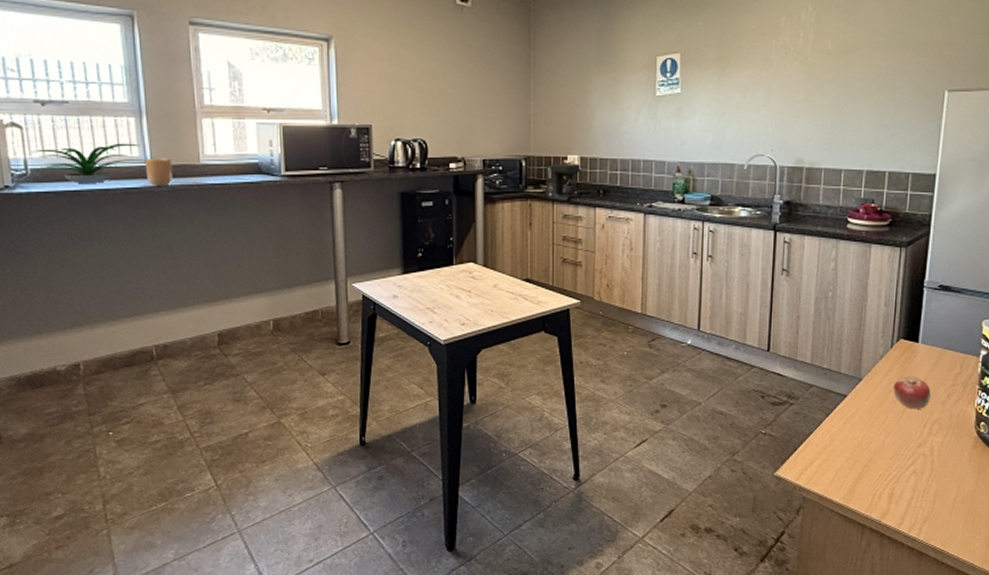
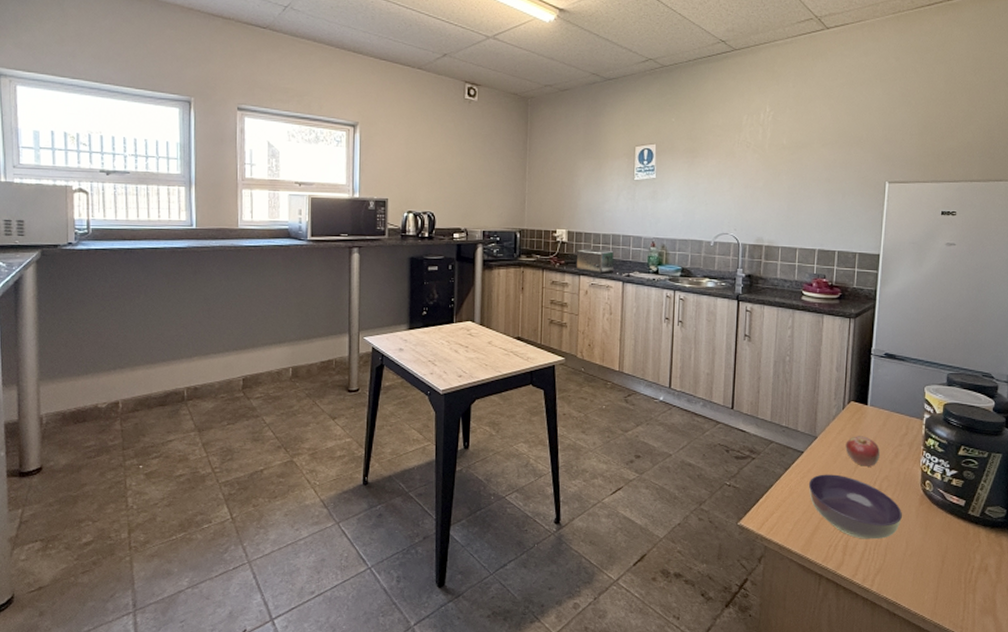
plant: present [30,143,146,183] -> none [93,208,192,242]
cup: present [144,158,173,186] -> none [190,222,214,247]
coffee maker: present [546,164,580,200] -> none [536,236,568,269]
toaster: none [590,176,634,206] -> present [576,248,614,275]
bowl: none [851,418,954,486] -> present [808,474,902,540]

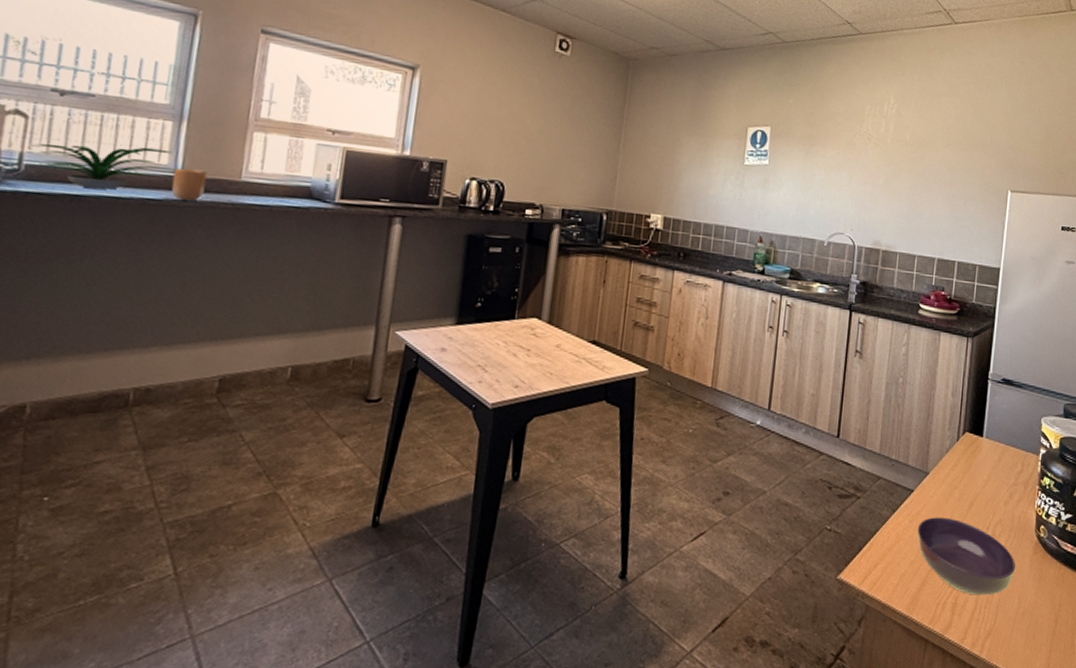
plant: none [93,208,192,242] -> present [30,143,176,189]
cup: none [190,222,214,247] -> present [171,167,207,201]
toaster: present [576,248,614,275] -> none [670,238,716,271]
fruit: present [845,436,880,467] -> none [958,472,994,509]

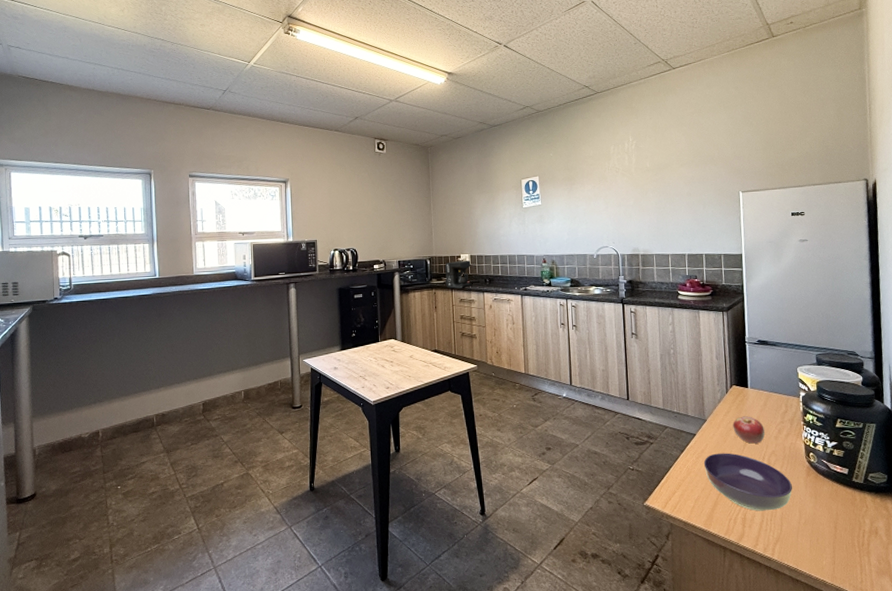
plant: present [30,143,176,189] -> none [74,262,155,293]
cup: present [171,167,207,201] -> none [154,272,174,293]
coffee maker: none [624,221,663,261] -> present [445,261,472,289]
fruit: none [958,472,994,509] -> present [733,416,765,444]

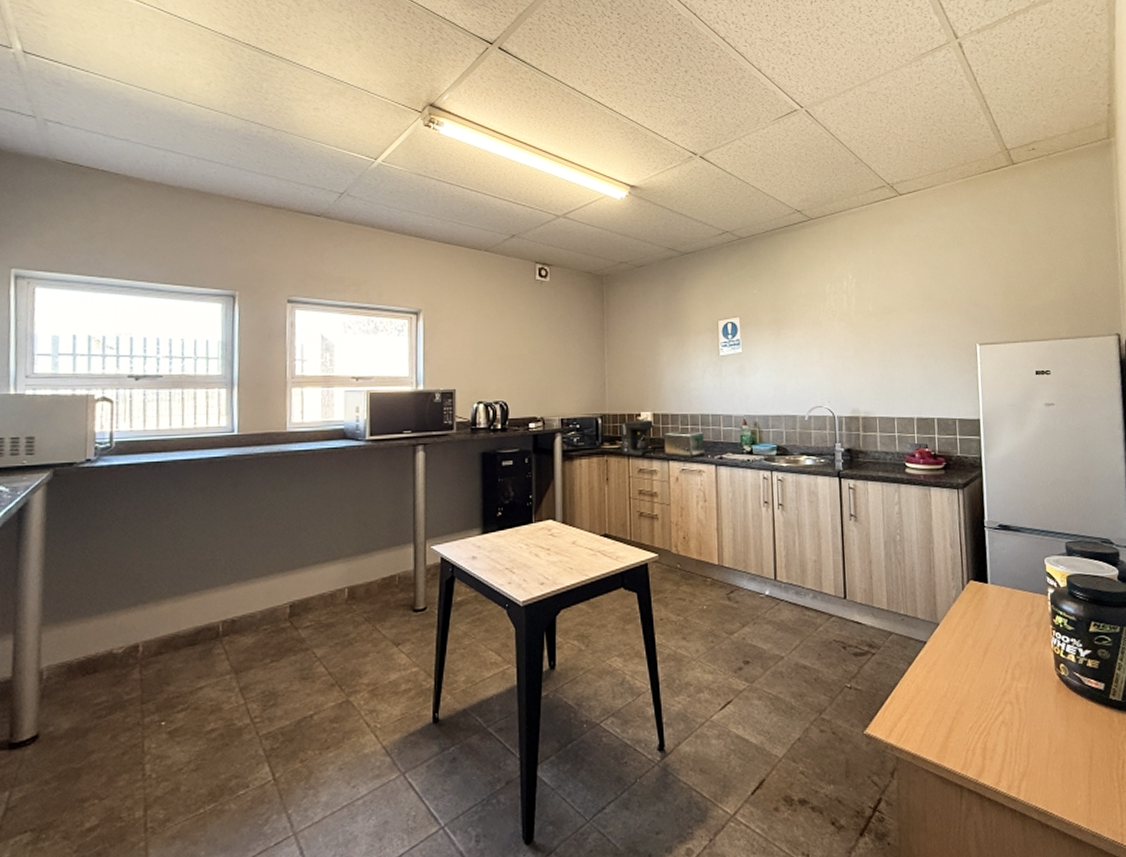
toaster: none [479,268,512,291] -> present [663,430,705,459]
bowl: present [703,453,792,511] -> none [935,665,1040,739]
fruit: present [733,416,765,444] -> none [970,618,1008,653]

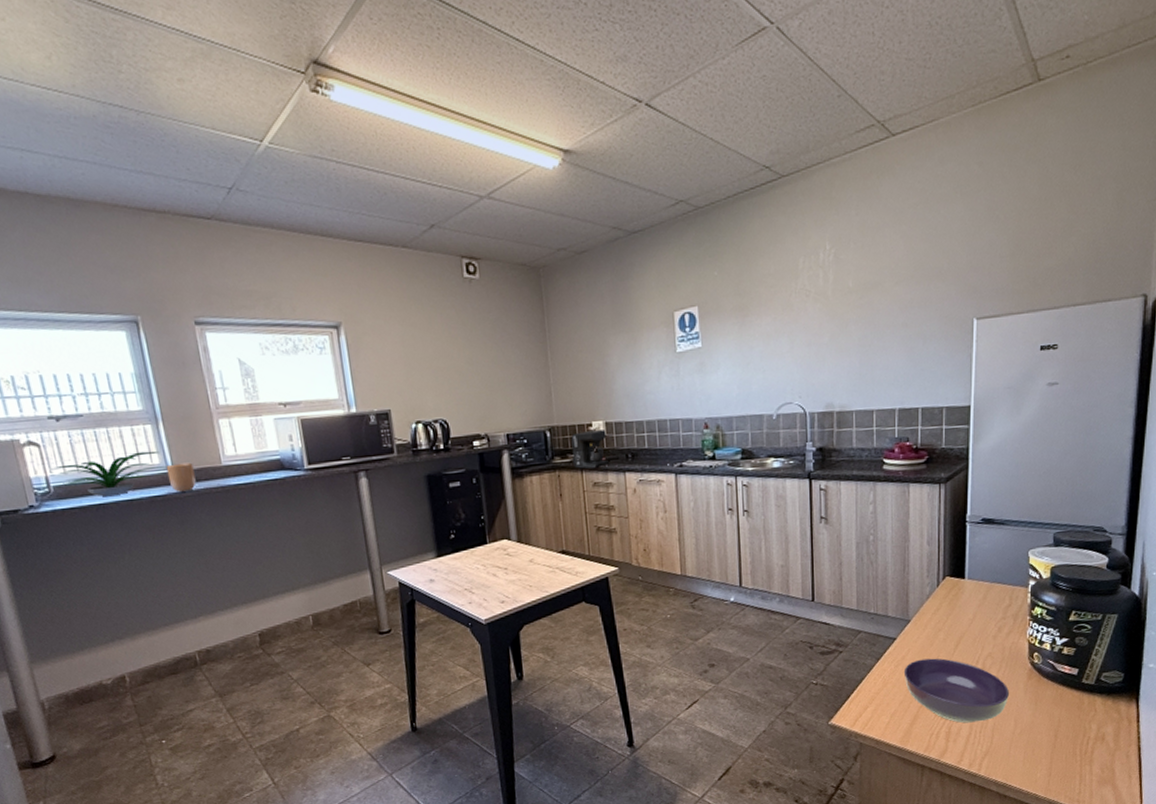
plant: none [117,413,233,454] -> present [50,451,167,496]
cup: none [231,427,258,455] -> present [166,462,197,492]
toaster: present [663,430,705,459] -> none [617,438,663,469]
bowl: none [935,665,1040,739] -> present [903,658,1009,724]

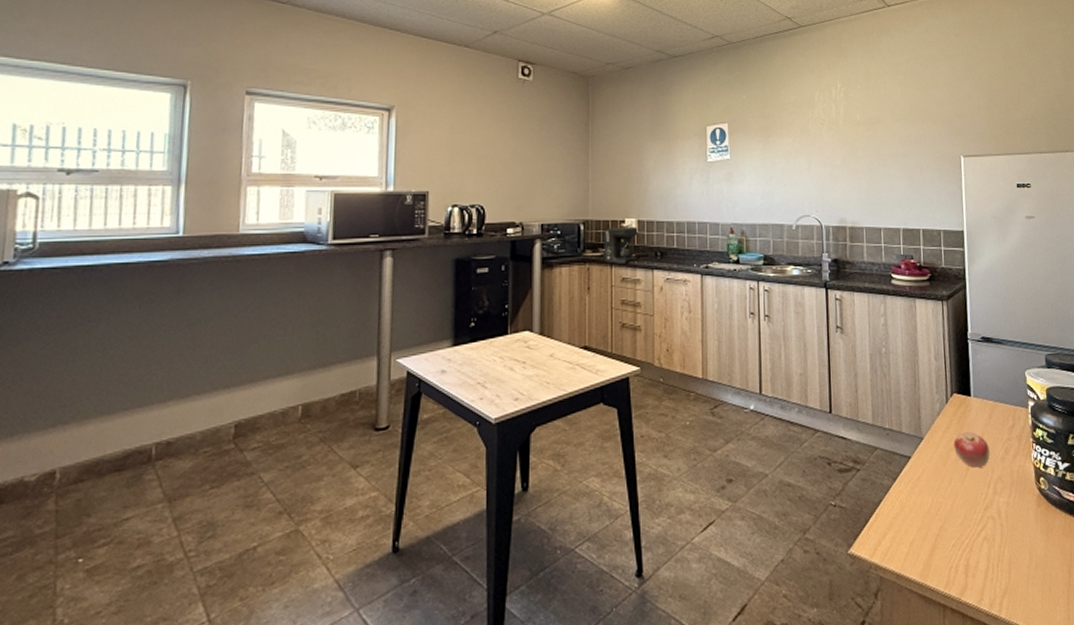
plant: present [50,451,167,496] -> none [43,213,178,257]
cup: present [166,462,197,492] -> none [175,228,207,258]
bowl: present [903,658,1009,724] -> none [919,480,1021,556]
fruit: none [943,613,981,646] -> present [953,432,990,468]

